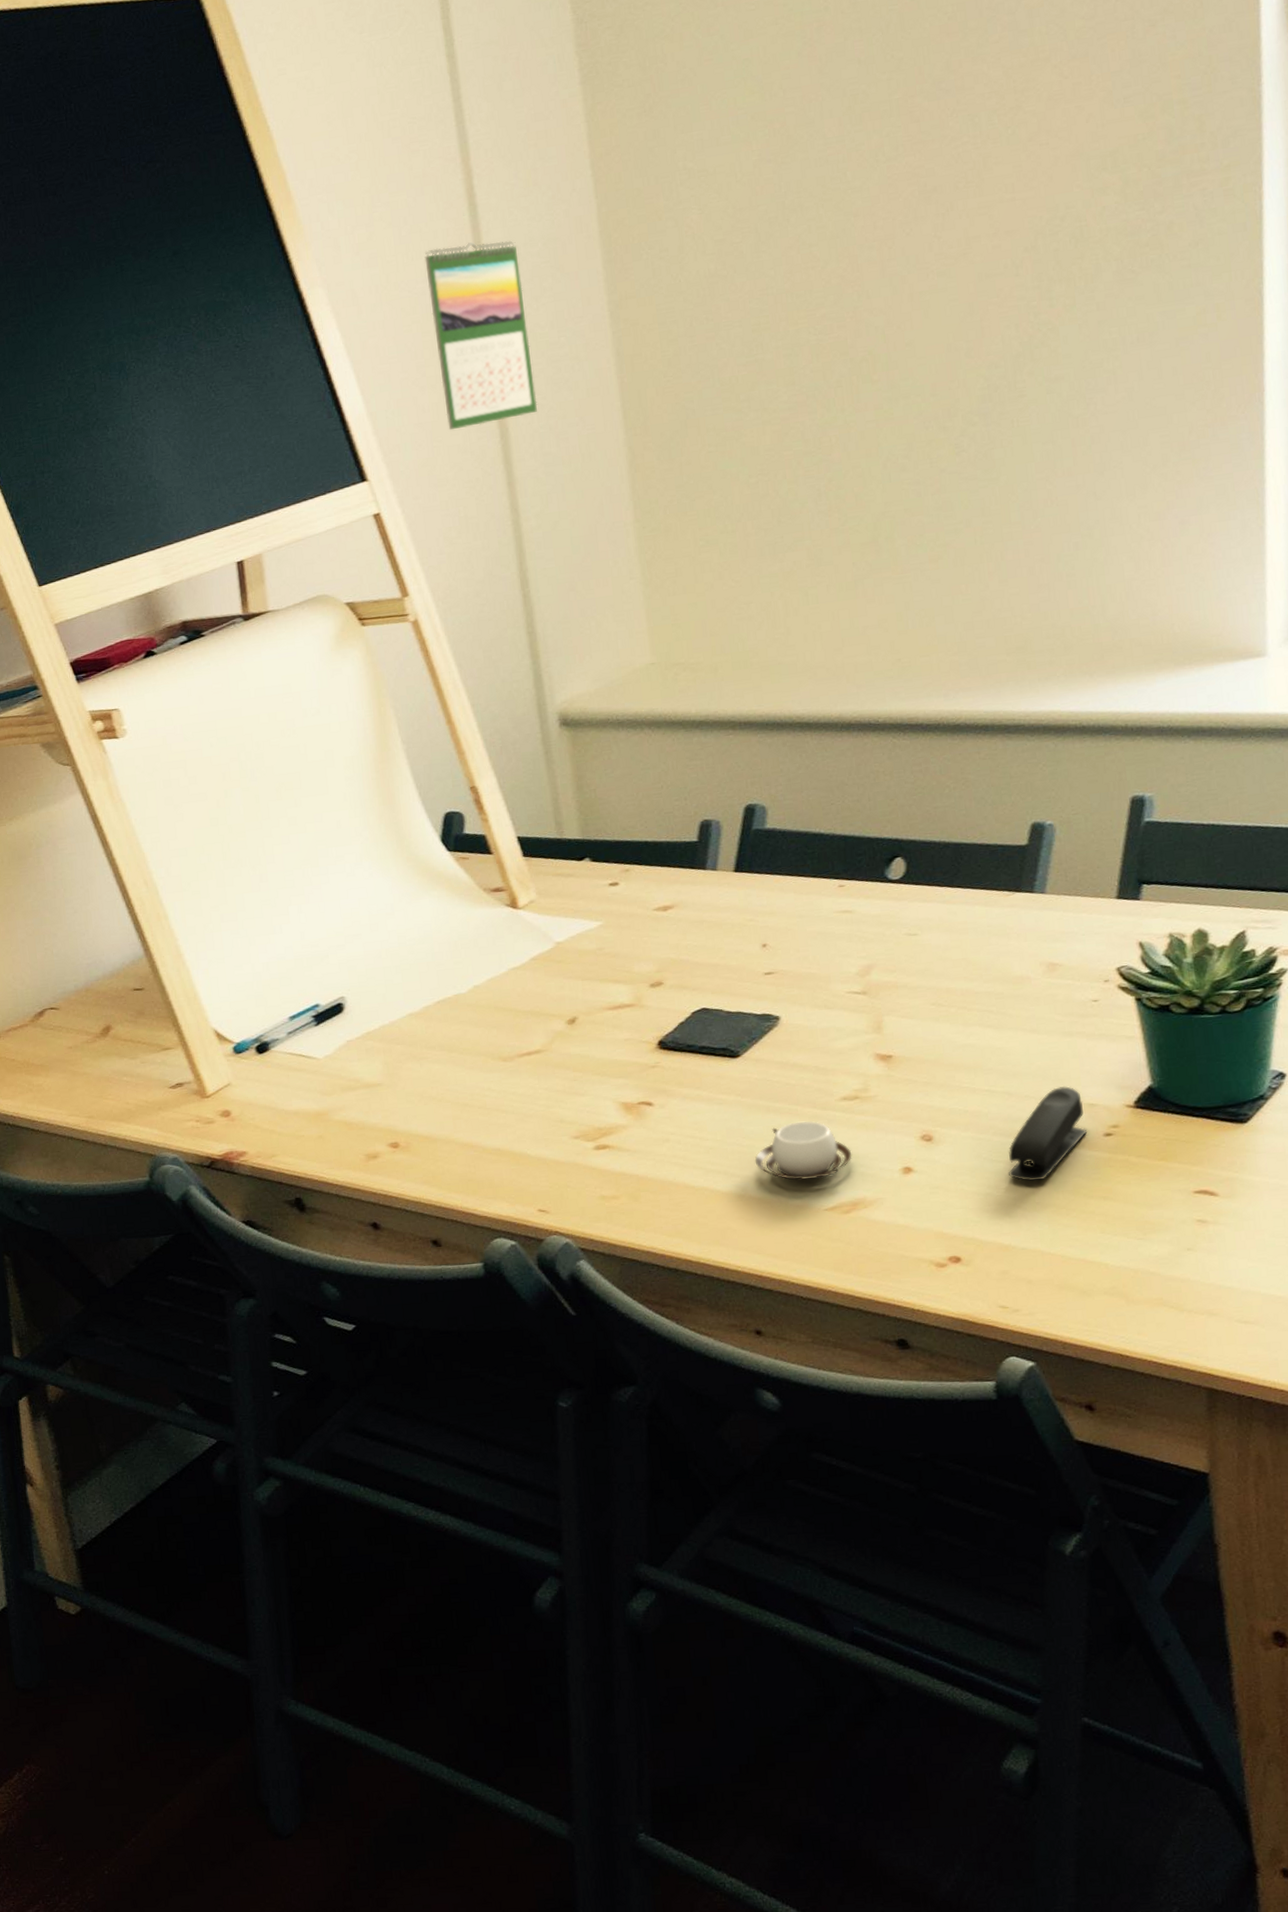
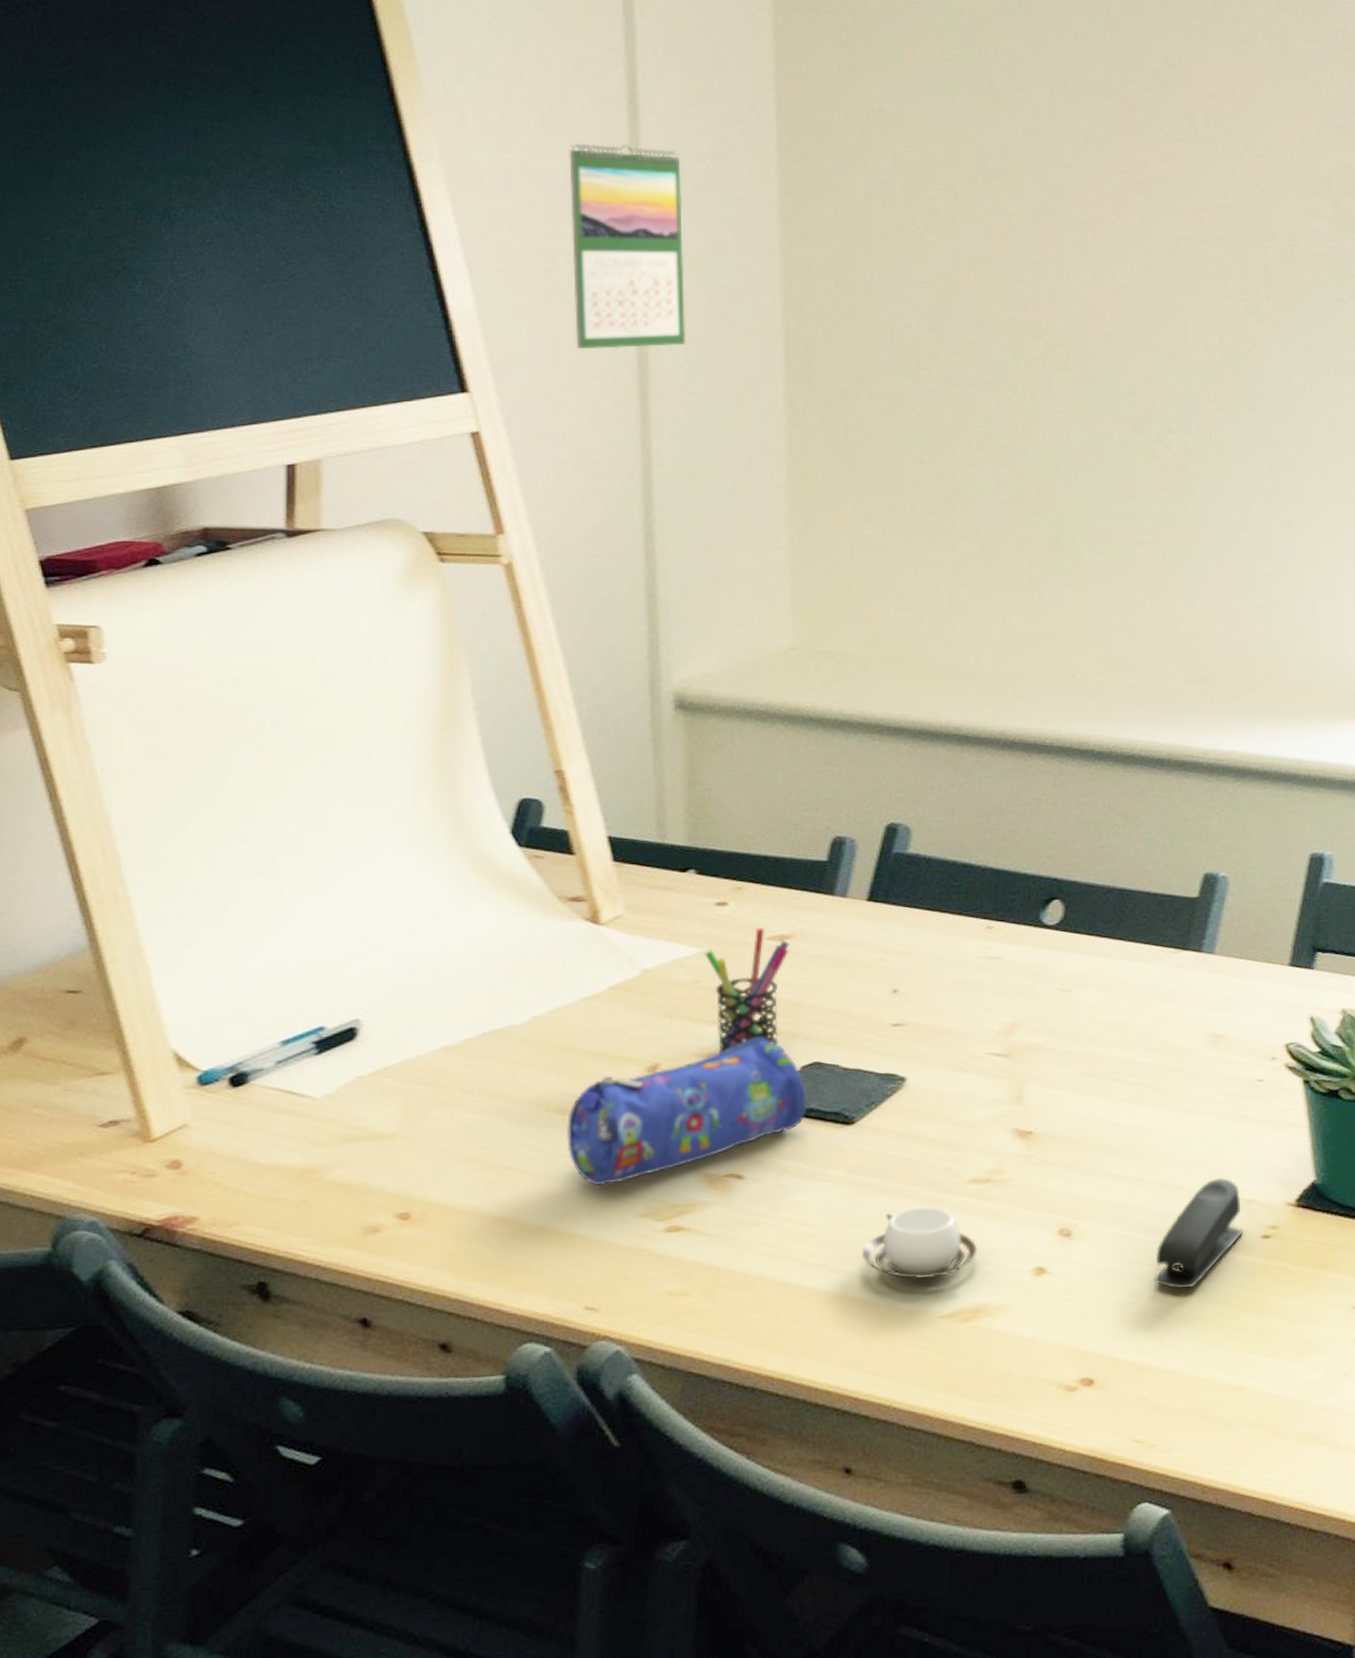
pencil case: none [509,991,699,1116] -> present [567,1037,807,1185]
pen holder: none [604,901,673,1006] -> present [704,927,789,1053]

